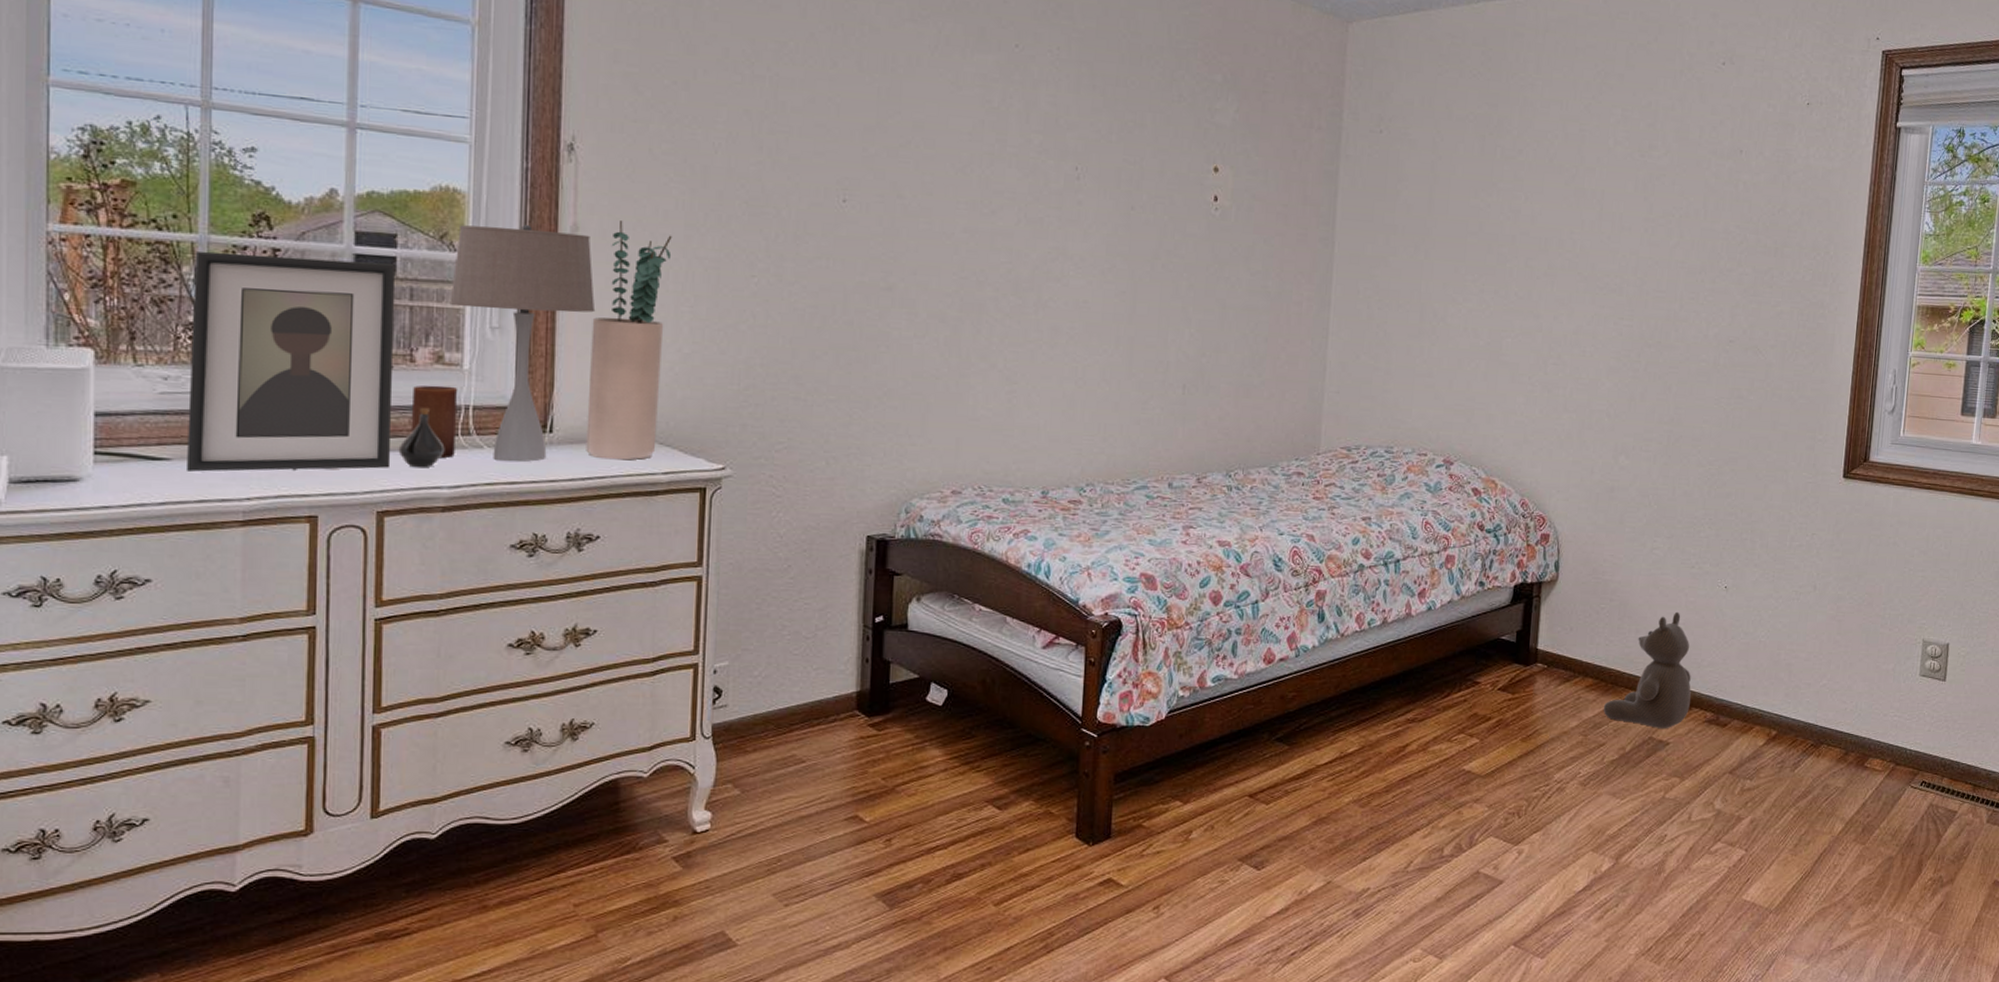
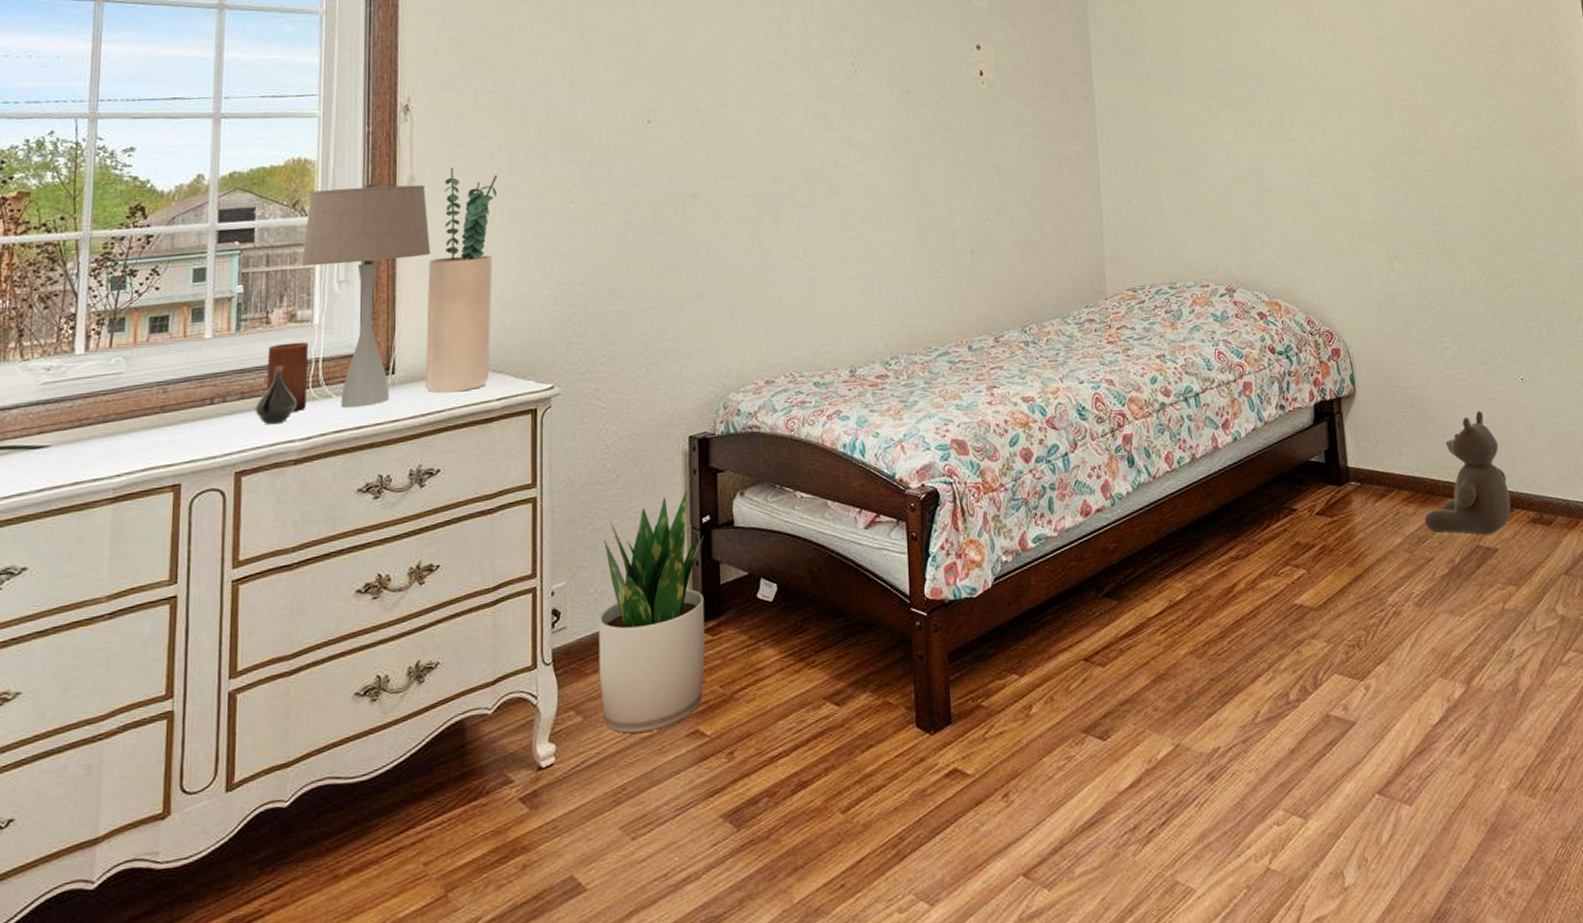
picture frame: present [185,251,396,472] -> none [62,235,254,456]
planter: none [759,589,876,812] -> present [599,490,705,734]

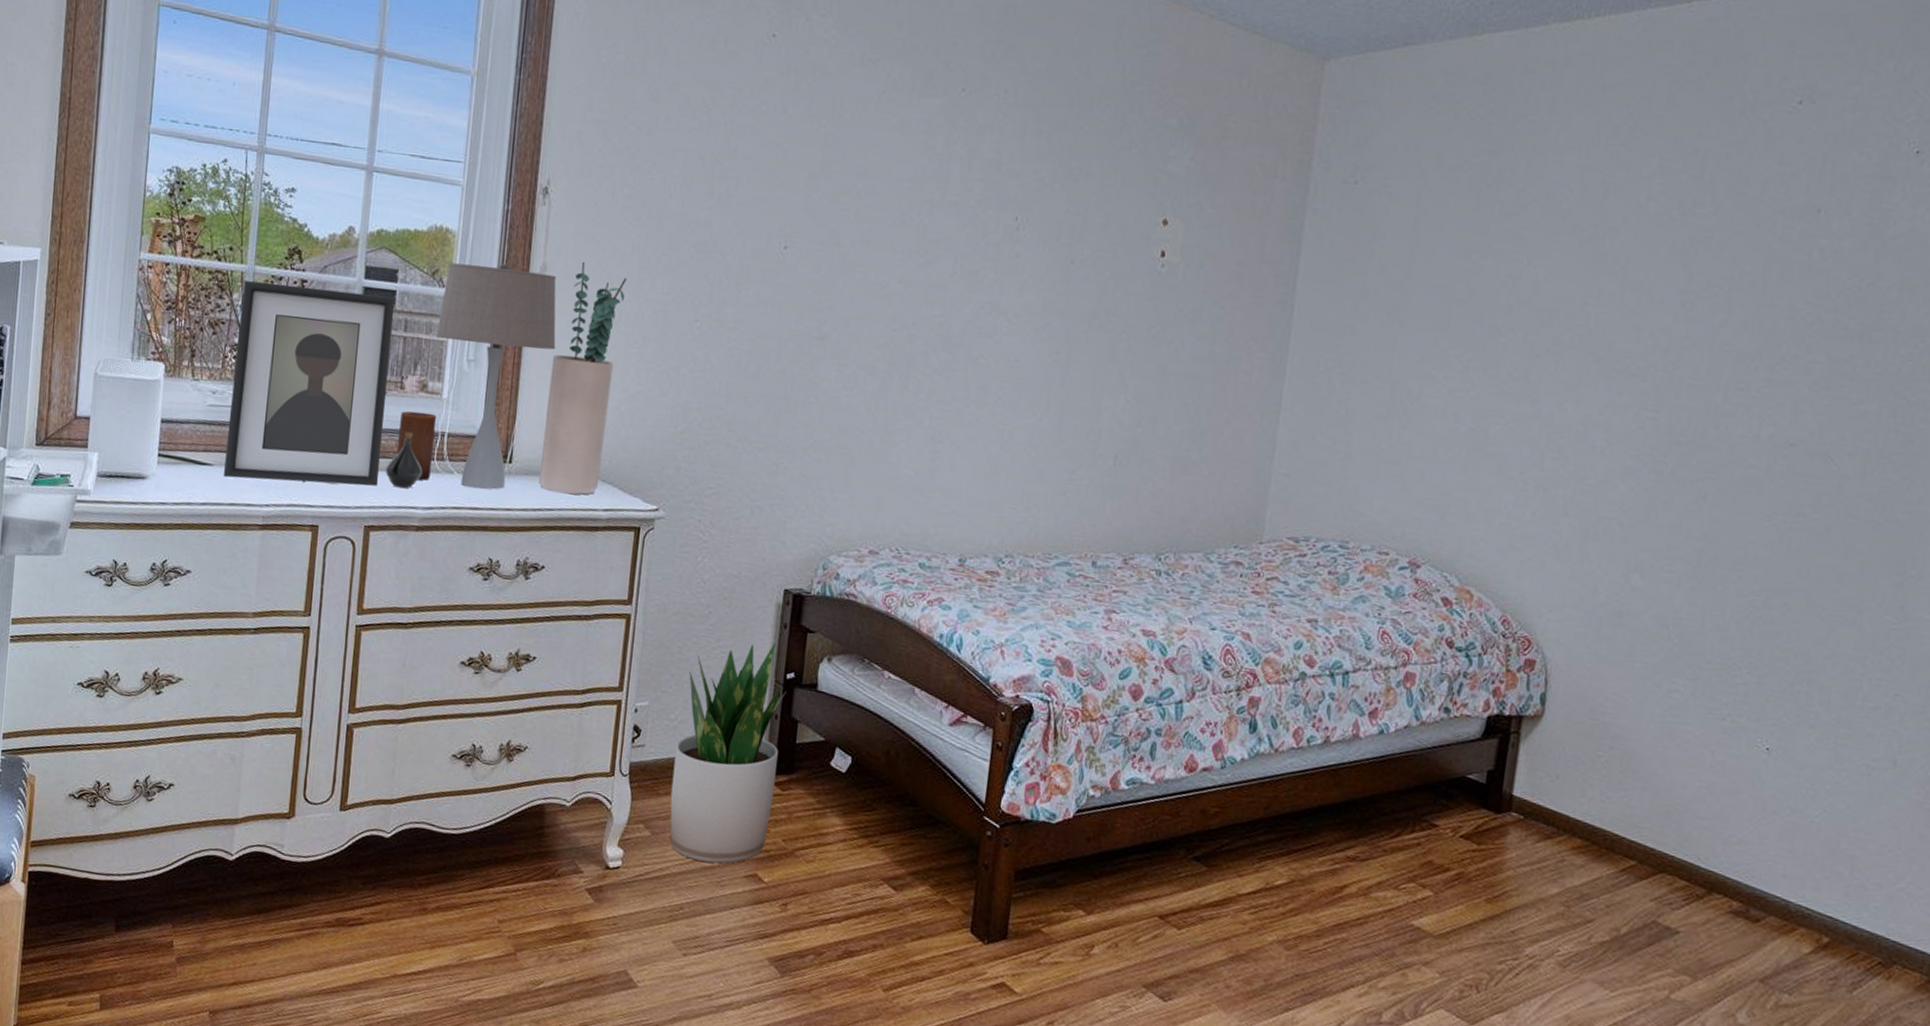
picture frame: none [62,235,254,456] -> present [223,281,396,486]
stuffed bear: present [1424,410,1511,536] -> none [1593,771,1714,914]

